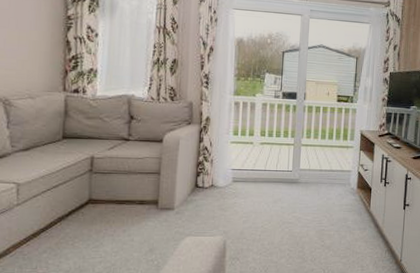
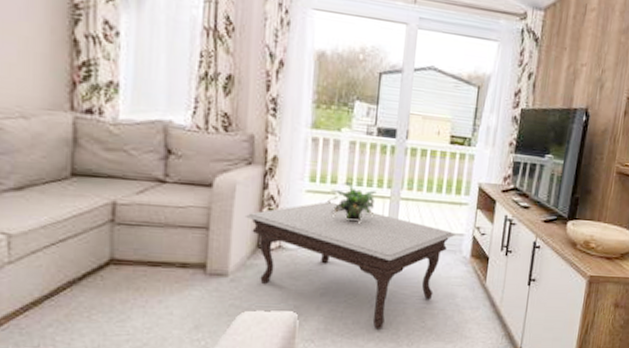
coffee table: none [186,150,344,248] -> present [244,201,455,329]
potted plant: none [246,133,283,167] -> present [326,181,377,225]

